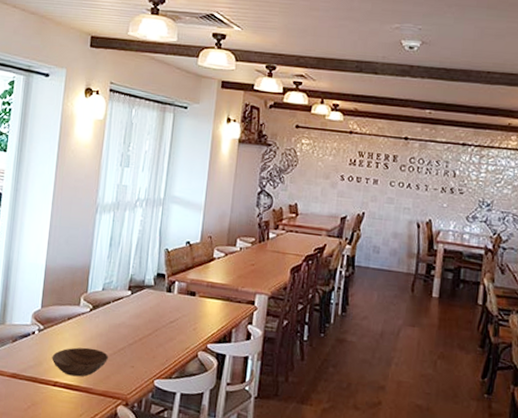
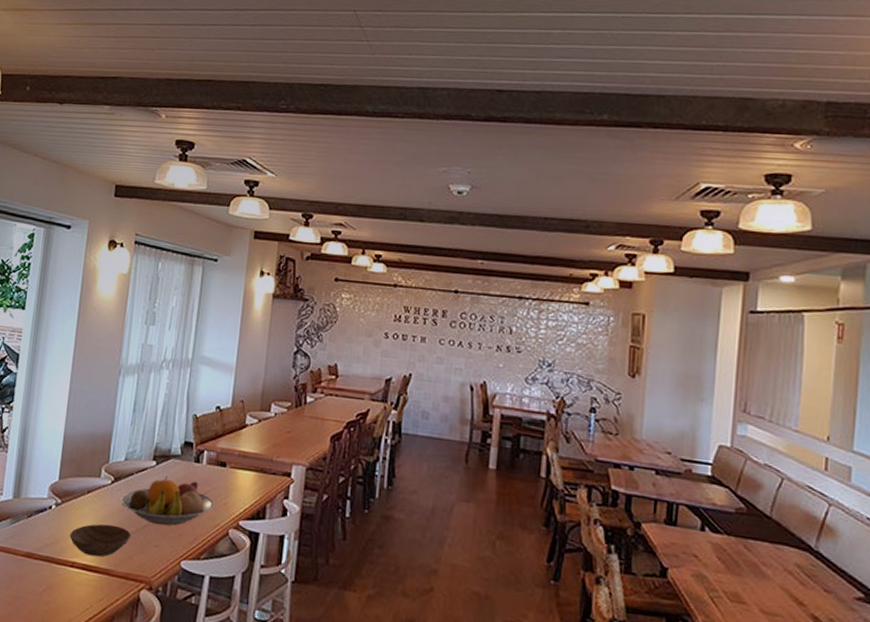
fruit bowl: none [98,304,185,349] -> present [120,476,215,526]

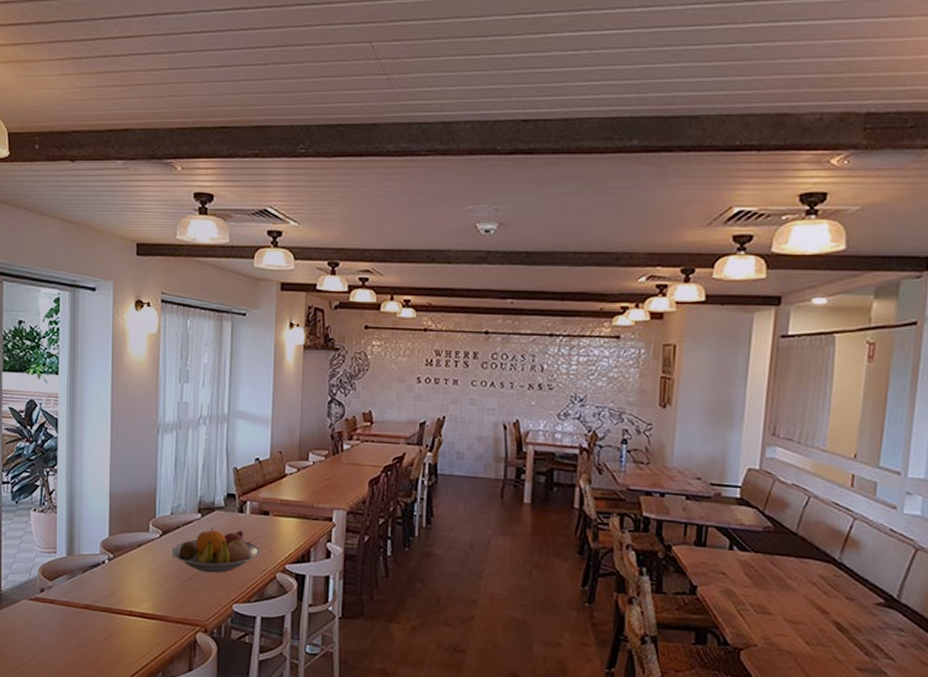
bowl: present [69,524,132,557] -> none [124,574,184,605]

